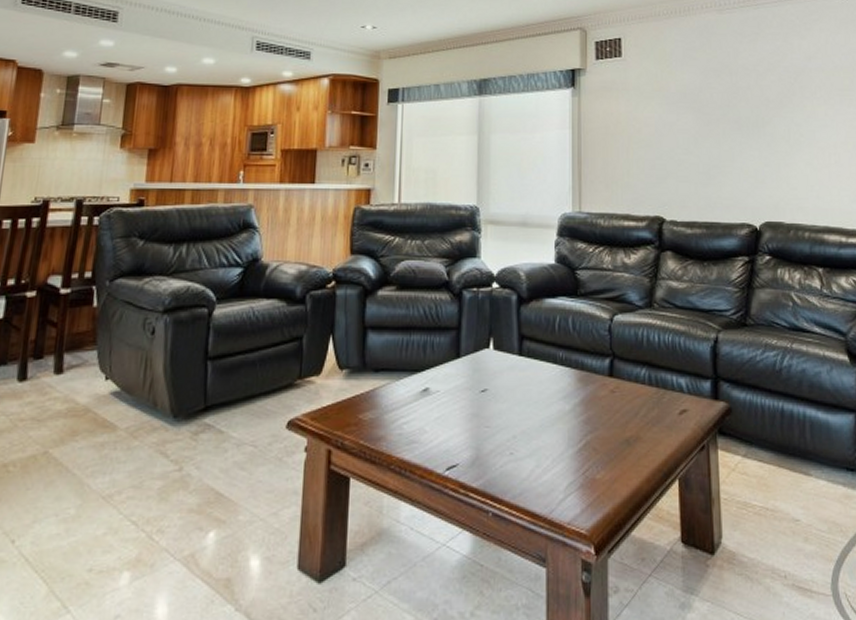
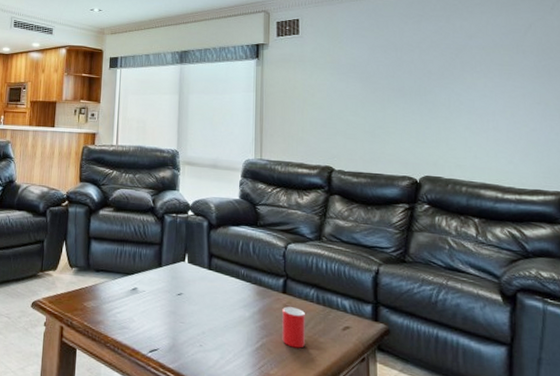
cup: none [609,393,636,443] -> present [282,306,305,349]

